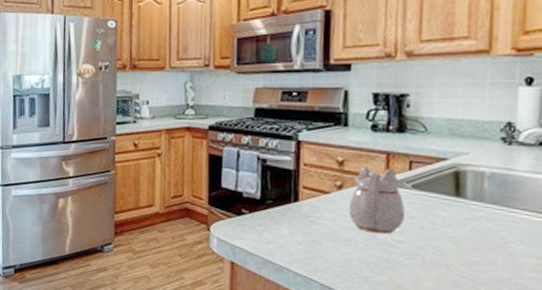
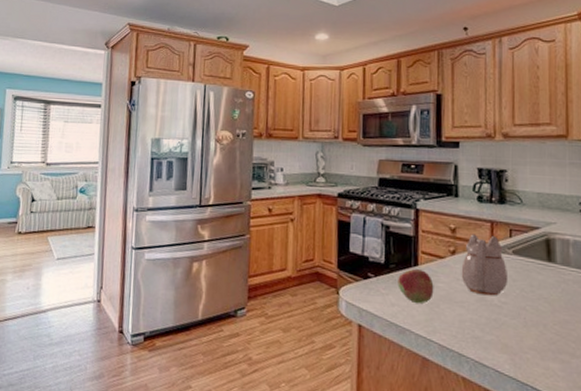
fruit: none [275,205,317,241] -> present [398,269,434,303]

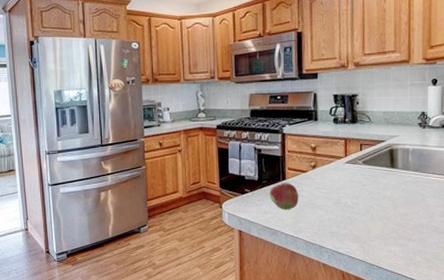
teapot: present [461,234,509,296] -> none [321,150,359,199]

